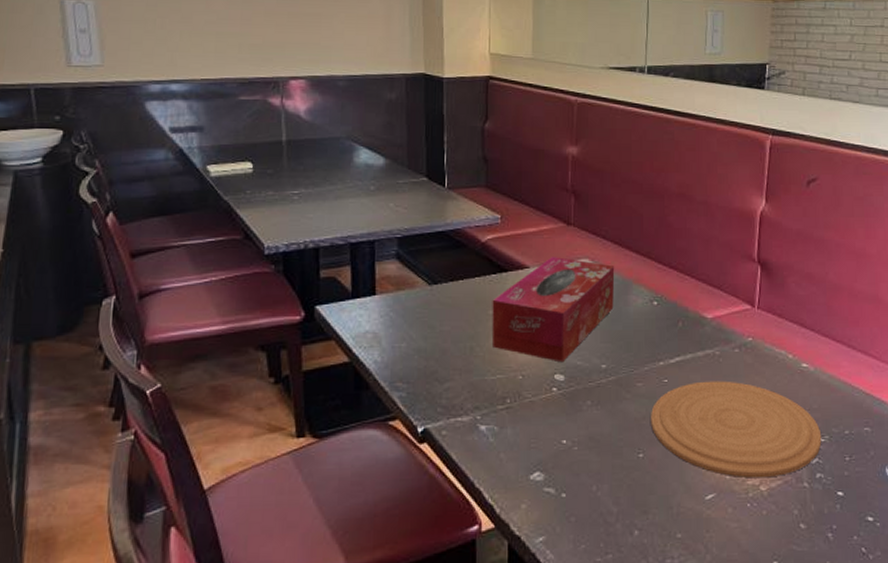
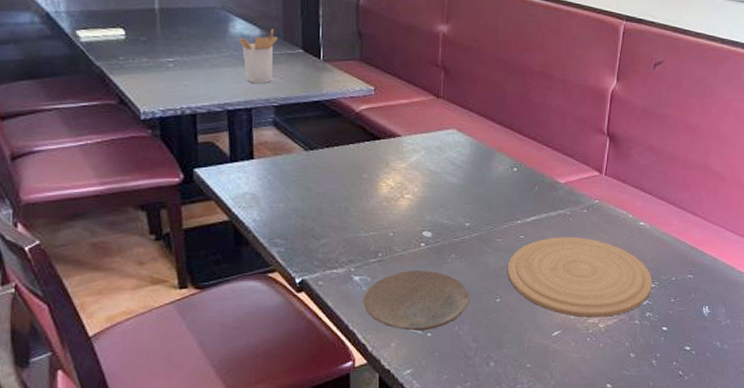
utensil holder: none [362,157,403,214] -> present [238,29,279,83]
plate: none [490,419,609,491] -> present [363,270,470,332]
tissue box: present [491,257,615,363] -> none [365,127,480,221]

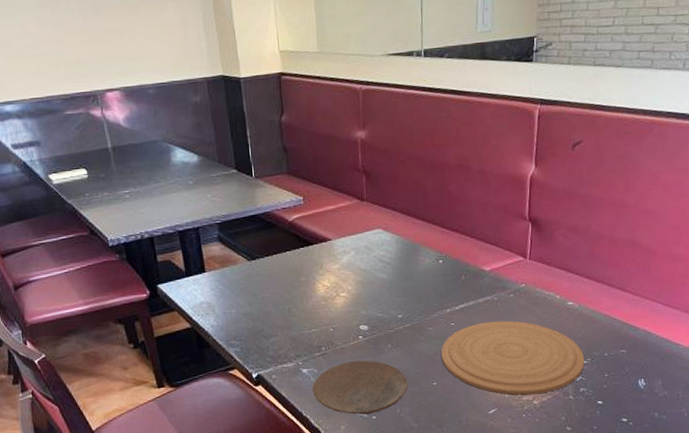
utensil holder: present [238,29,279,83] -> none [180,153,214,205]

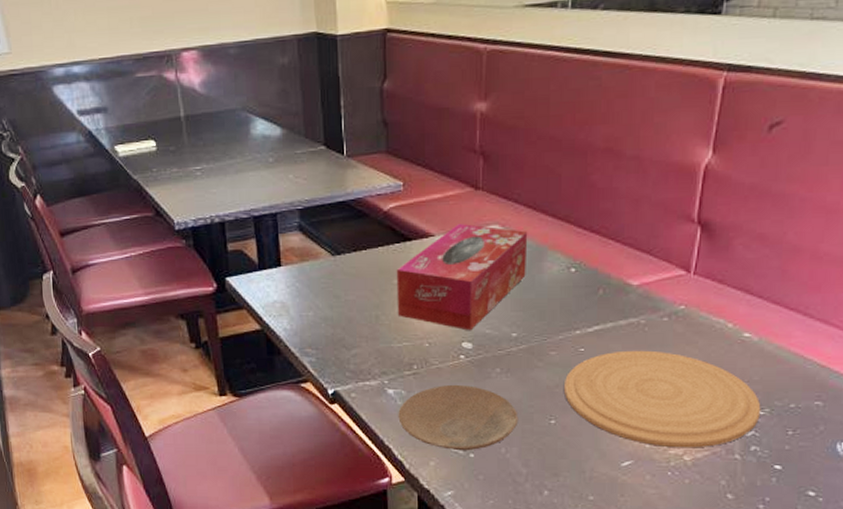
tissue box: none [302,229,406,316] -> present [396,224,528,331]

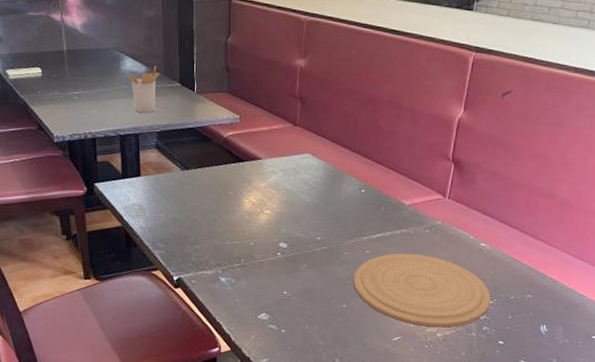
utensil holder: none [259,126,300,186] -> present [128,66,160,112]
tissue box: present [396,224,528,331] -> none [231,151,332,234]
plate: present [398,385,519,451] -> none [228,276,319,328]

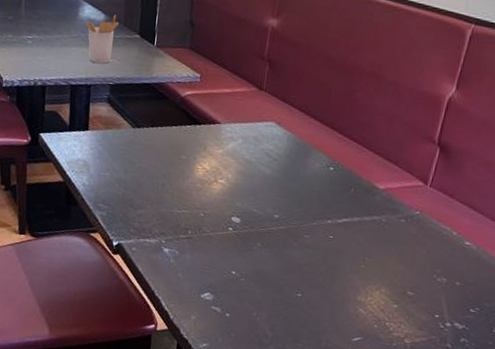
plate: present [354,253,491,328] -> none [312,242,473,334]

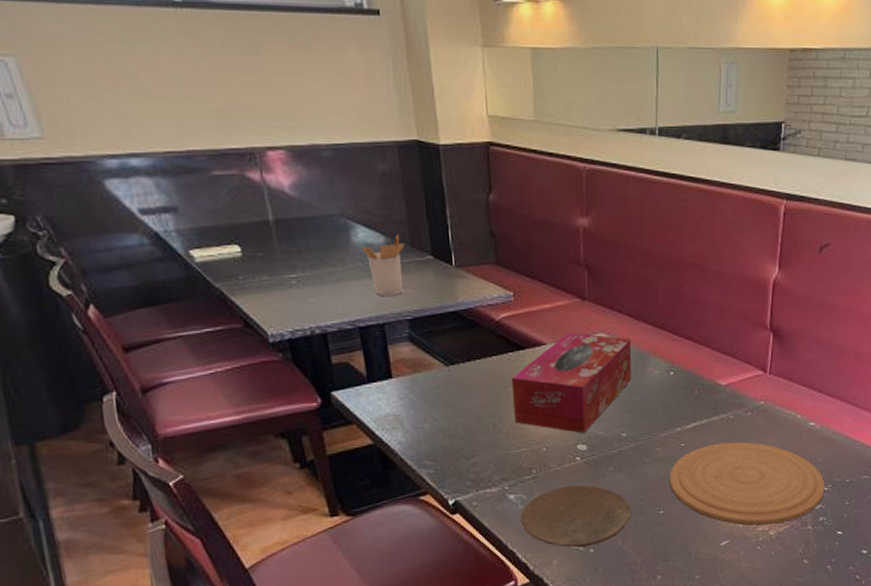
plate: none [169,251,271,311] -> present [520,485,632,548]
tissue box: none [181,116,299,208] -> present [511,332,632,434]
plate: none [312,242,473,334] -> present [670,442,825,525]

